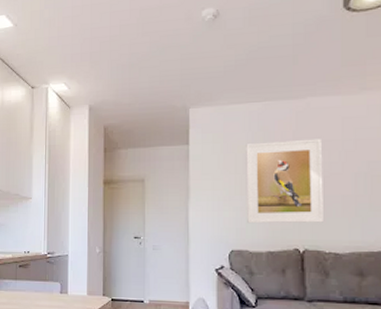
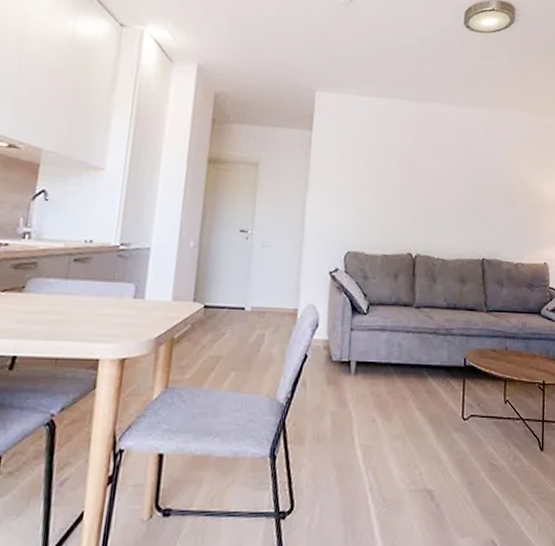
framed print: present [246,138,323,224] -> none [365,139,438,228]

